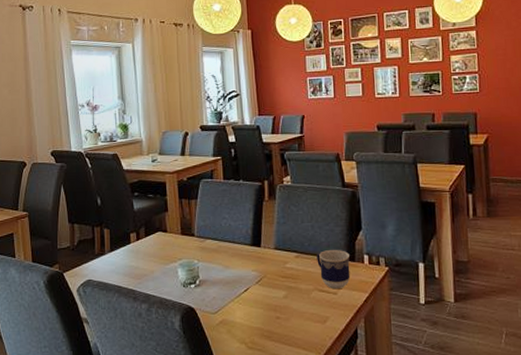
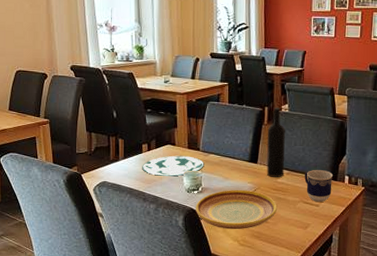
plate: none [131,243,201,269] -> present [142,155,204,176]
plate: none [194,279,288,330] -> present [196,189,277,230]
wine bottle: none [269,180,293,262] -> present [266,108,285,177]

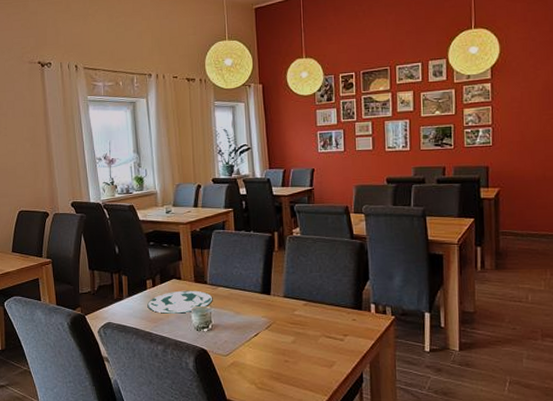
plate: present [196,189,277,230] -> none [206,325,296,371]
wine bottle: present [266,108,285,177] -> none [279,232,302,309]
cup: present [304,169,333,203] -> none [324,298,357,336]

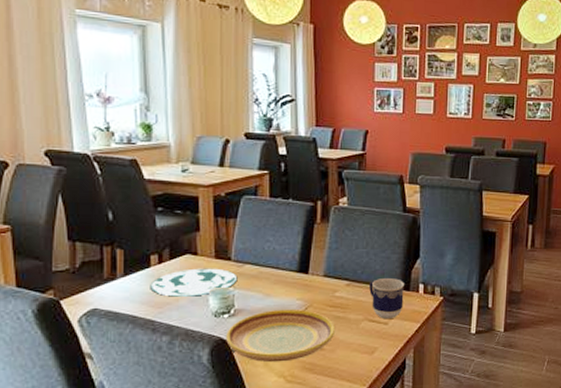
plate: none [206,325,296,371] -> present [226,308,335,363]
cup: none [324,298,357,336] -> present [369,277,404,320]

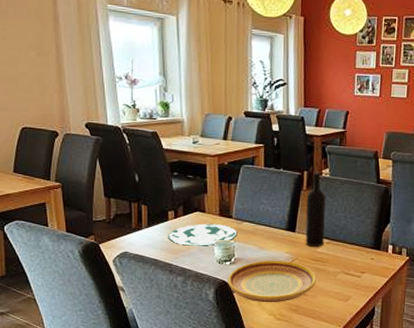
wine bottle: none [320,202,344,290] -> present [305,172,326,247]
cup: present [369,277,404,320] -> none [346,238,376,274]

